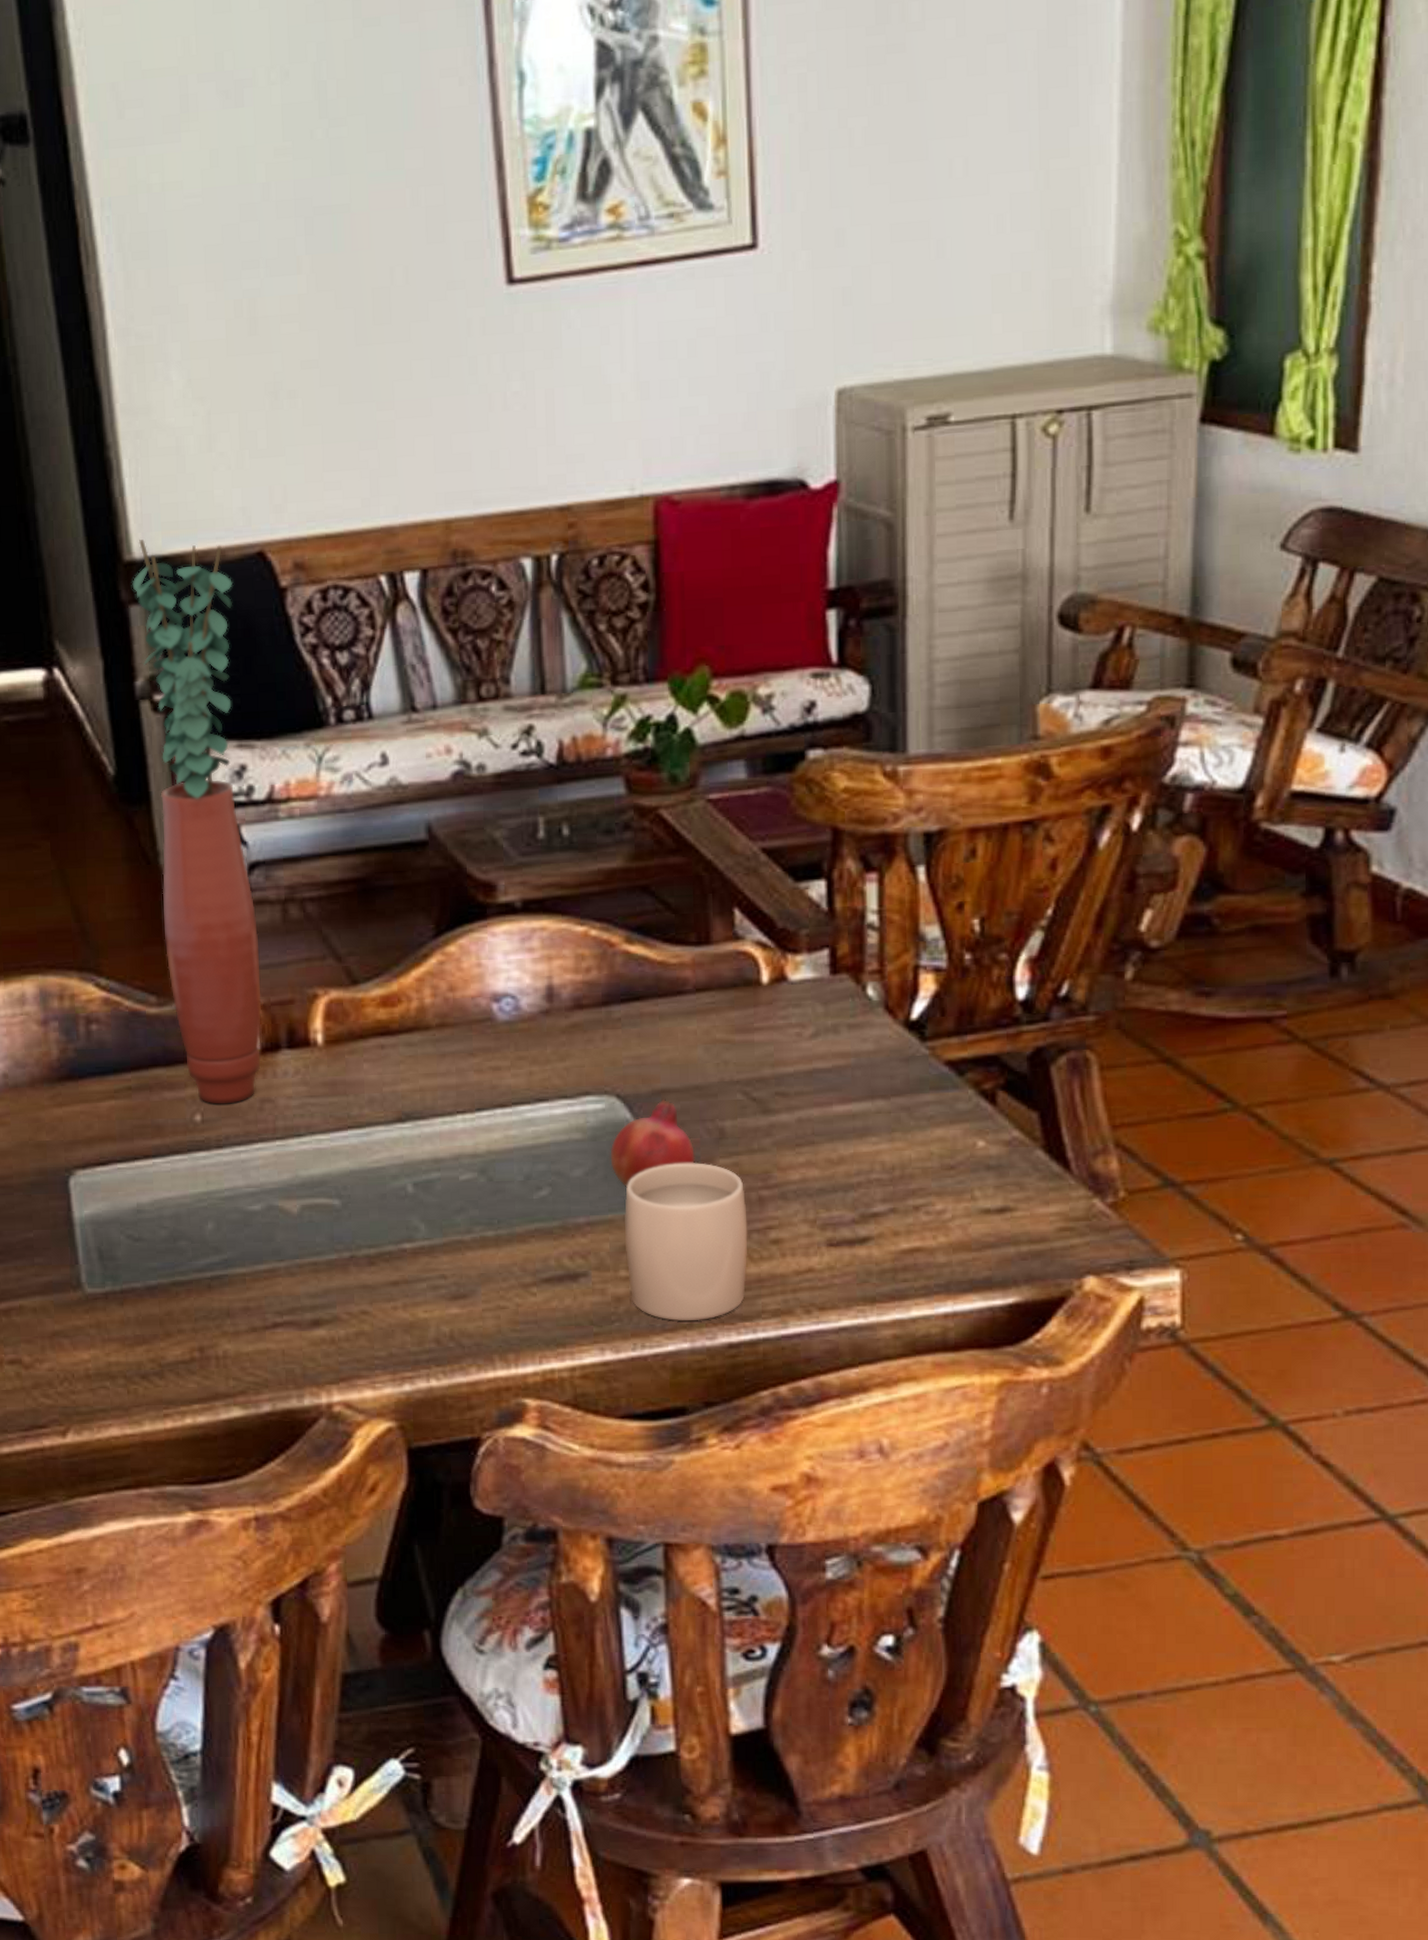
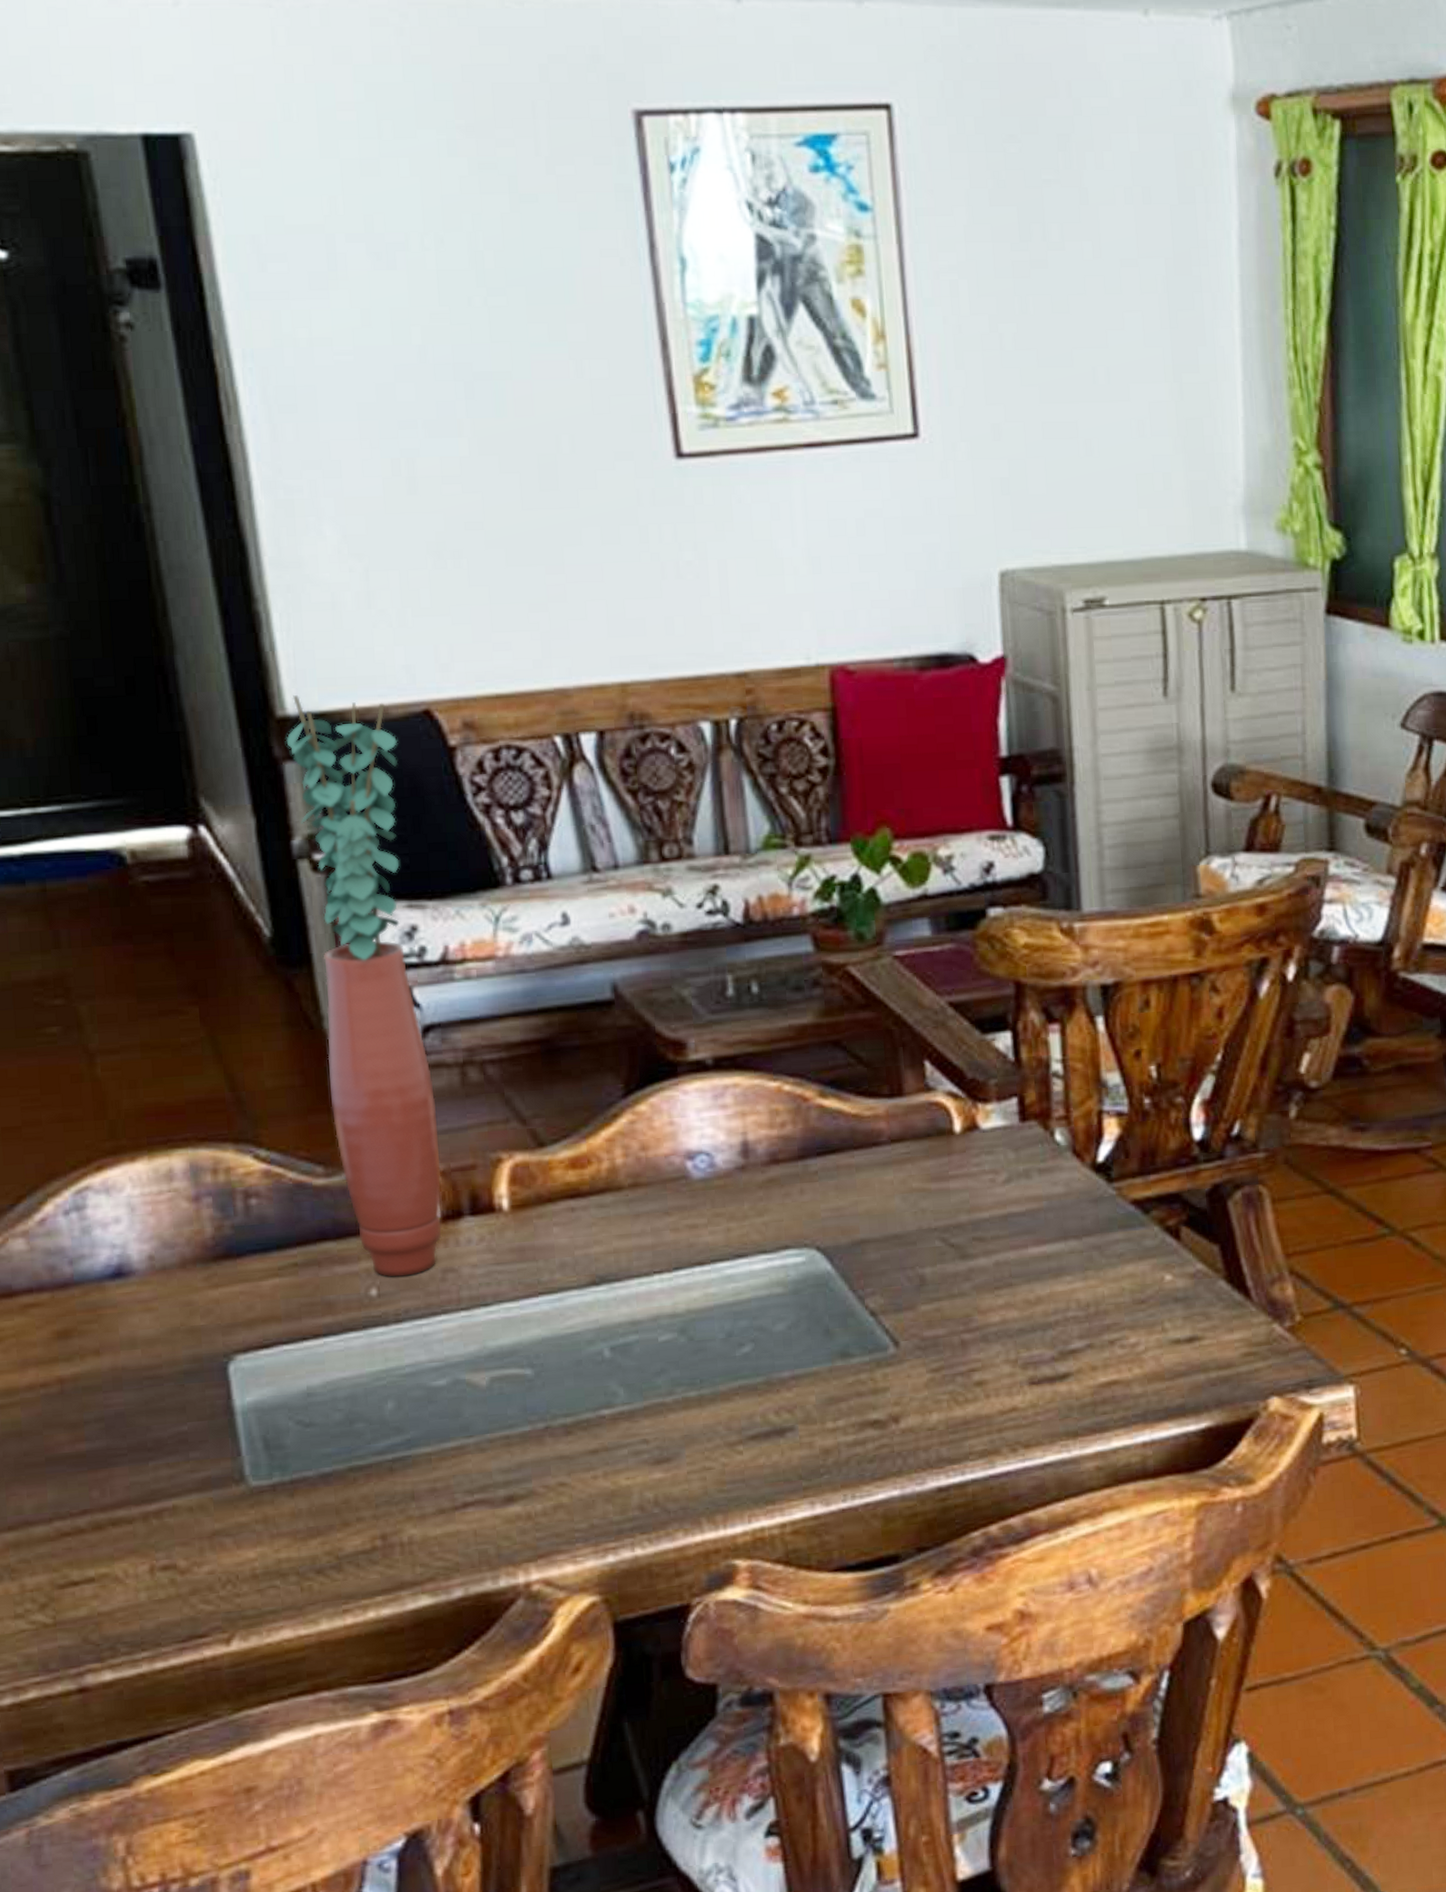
fruit: present [610,1098,695,1188] -> none [812,1249,897,1339]
mug: present [624,1163,748,1321] -> none [829,1310,954,1469]

